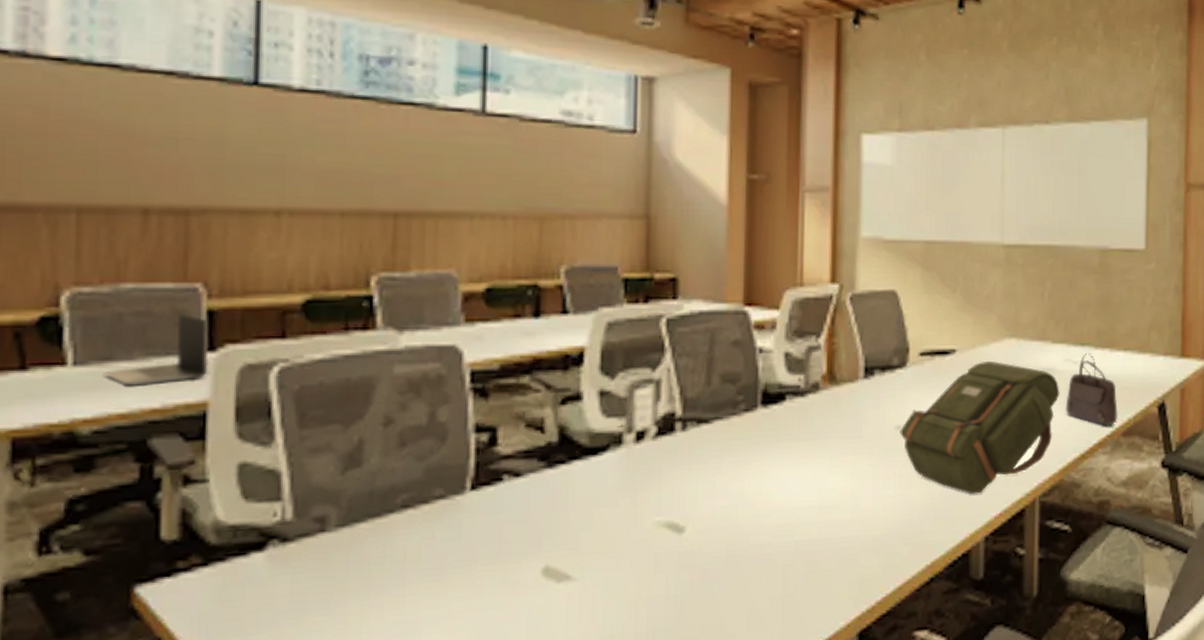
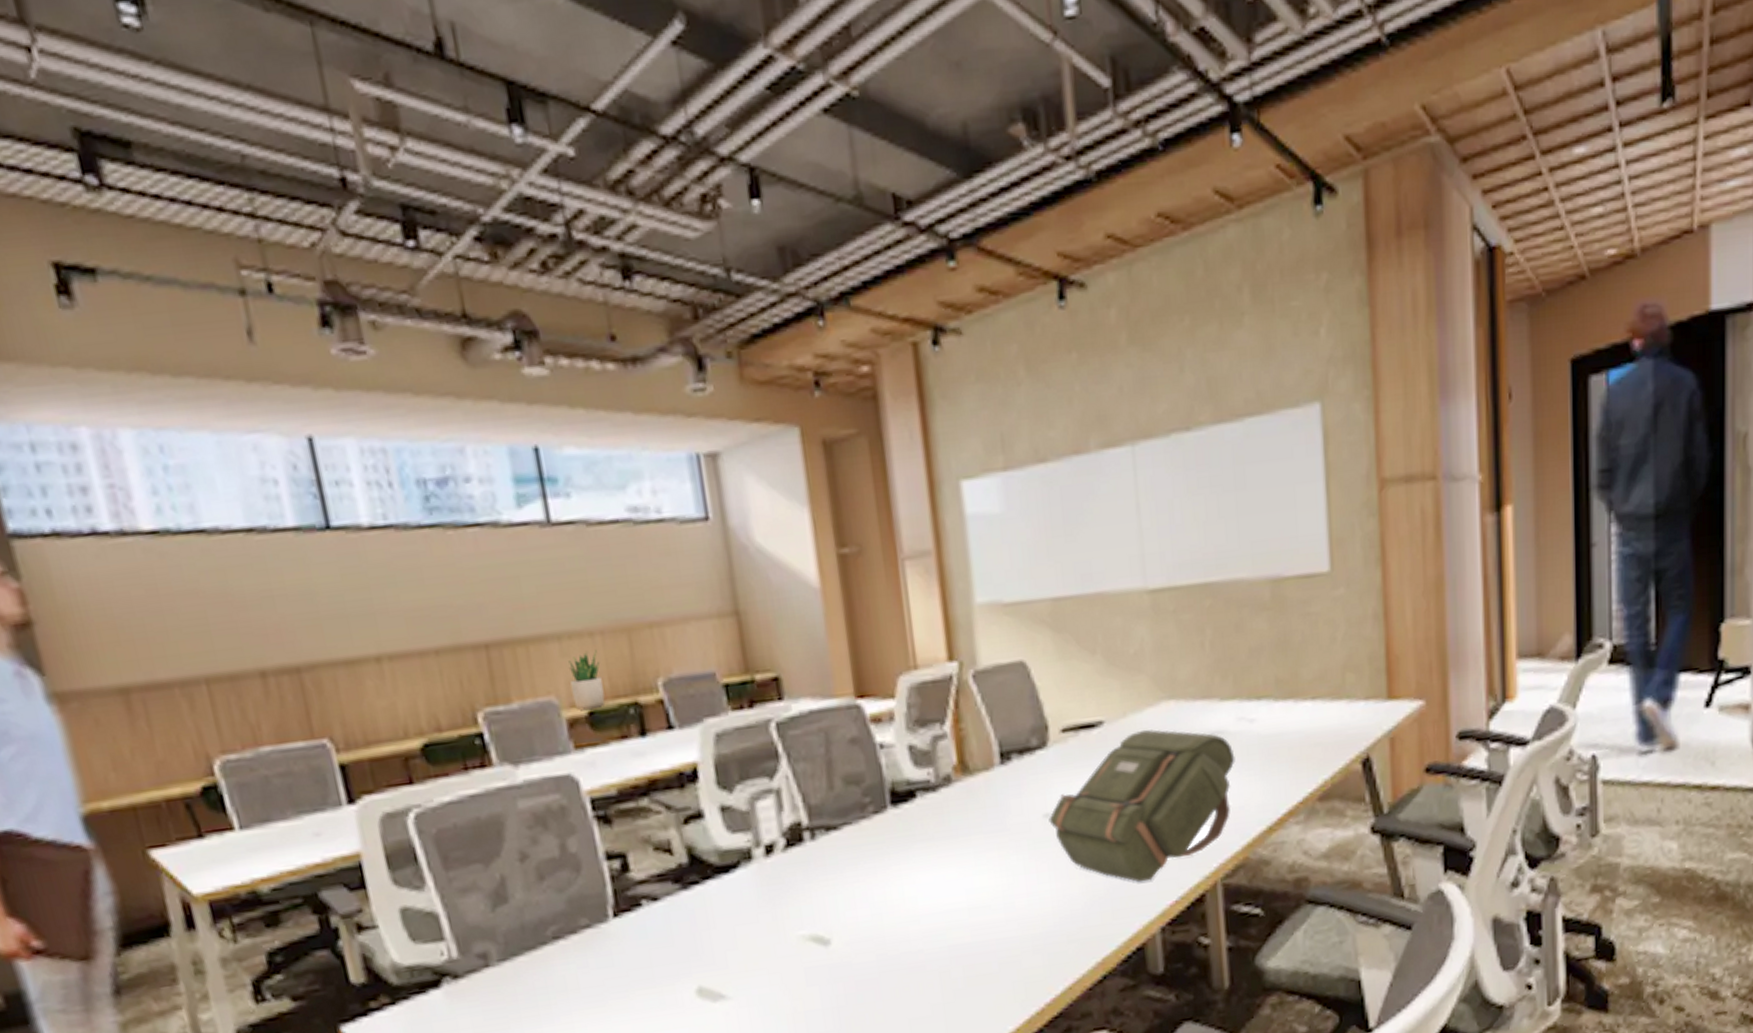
laptop computer: present [103,313,208,386] -> none [266,770,353,844]
planter: none [473,232,508,287] -> present [568,649,606,711]
handbag: present [1065,353,1118,426] -> none [1243,707,1310,792]

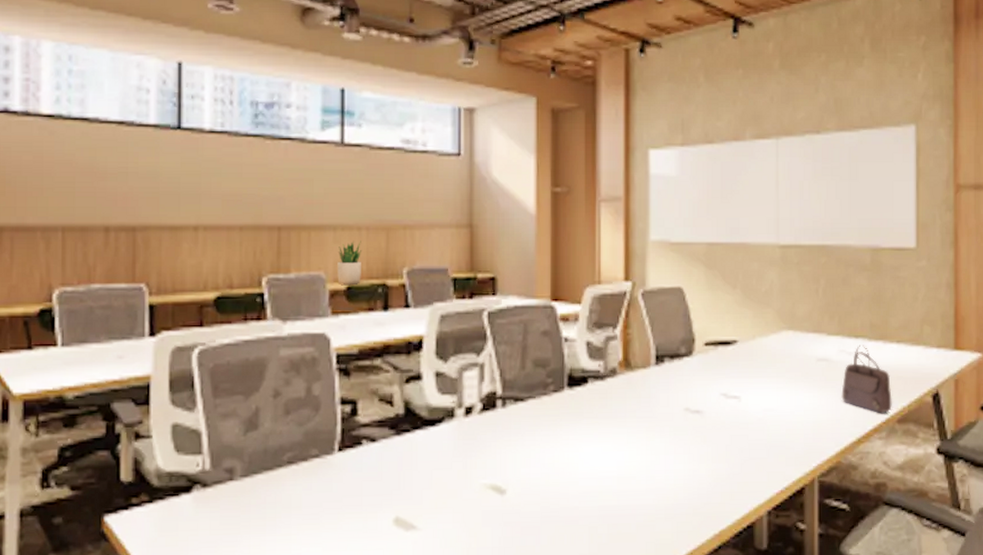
backpack: present [1049,729,1235,881] -> none [688,350,836,472]
handbag: none [1243,707,1310,792] -> present [841,345,892,413]

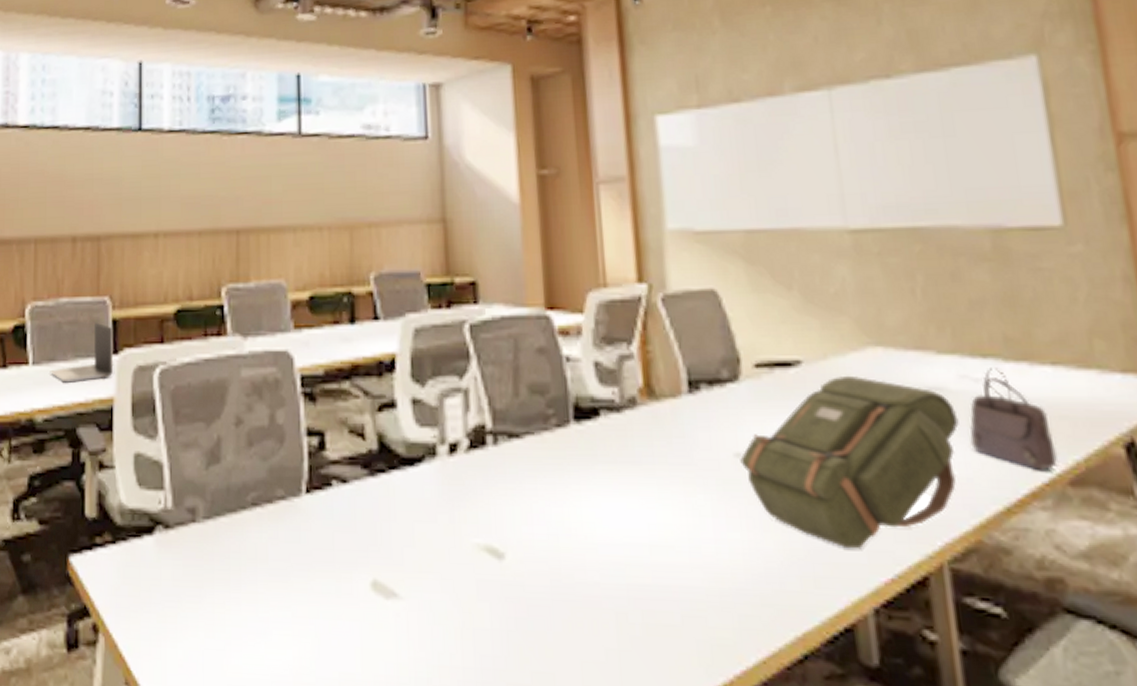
laptop computer: none [81,307,150,362] -> present [49,322,113,383]
planter: present [337,240,363,286] -> none [298,242,325,295]
backpack: none [688,350,836,472] -> present [740,375,959,550]

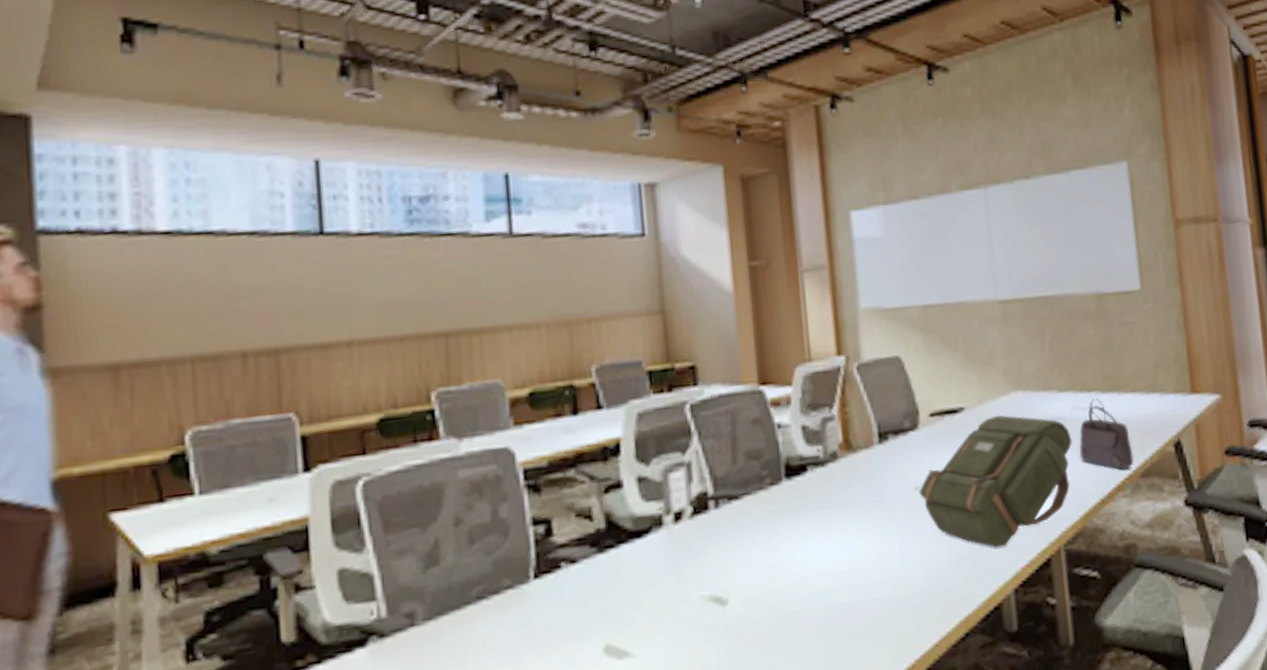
laptop computer: present [49,322,113,383] -> none [223,440,305,509]

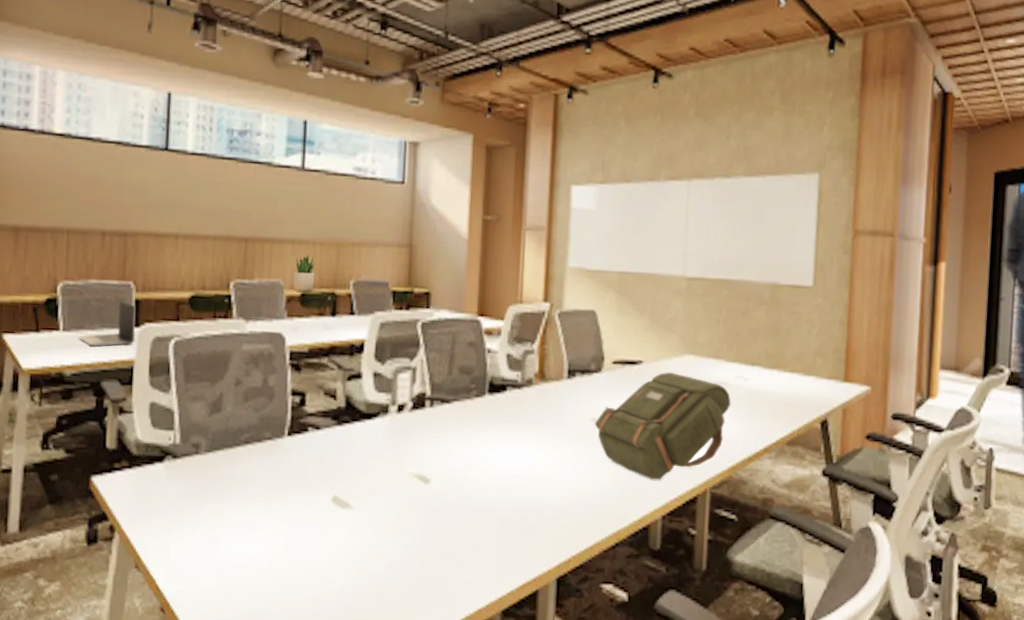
laptop computer: none [223,440,305,509] -> present [78,301,136,347]
planter: none [516,340,545,392] -> present [293,254,316,293]
handbag: present [1079,398,1134,469] -> none [735,372,783,435]

